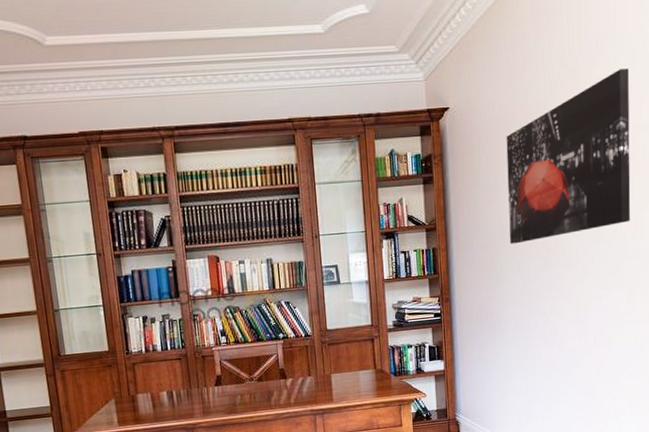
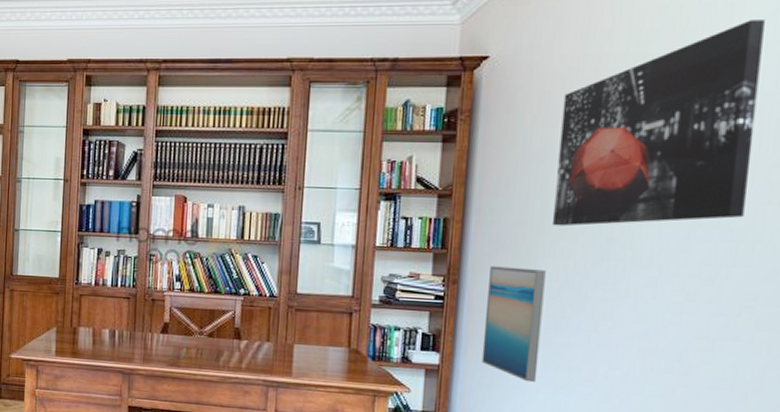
wall art: none [471,281,513,372] -> present [481,266,546,383]

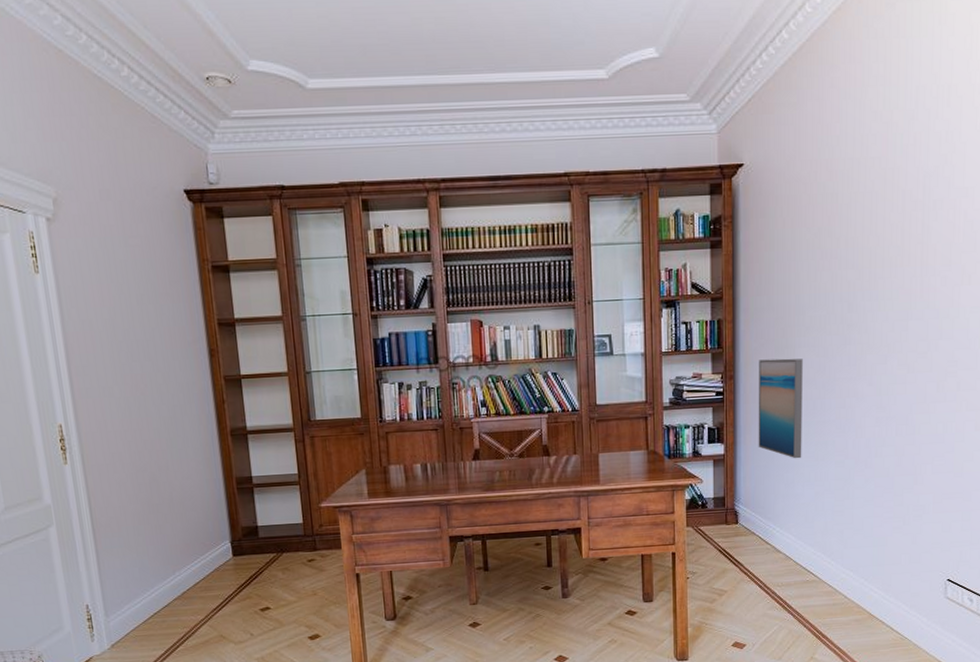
wall art: present [551,20,765,227] -> none [804,123,953,318]

